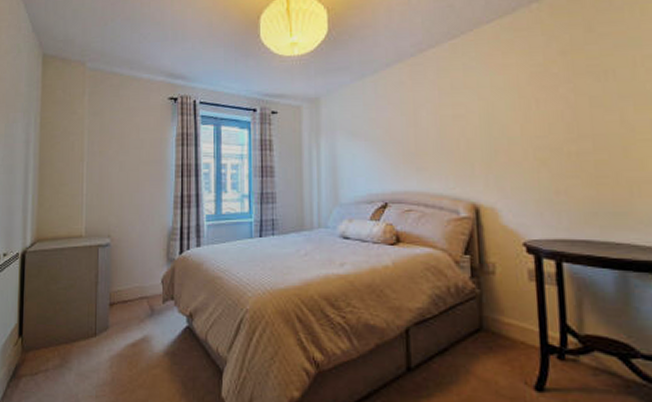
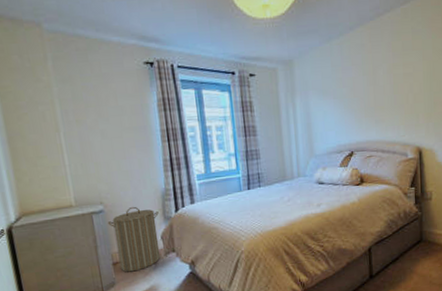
laundry hamper: none [111,243,163,316] -> present [107,206,161,272]

